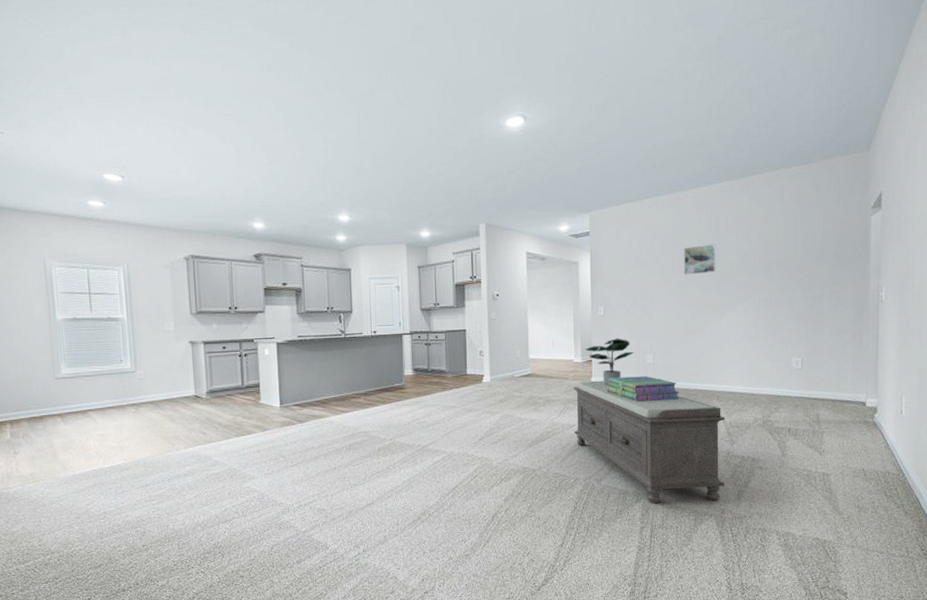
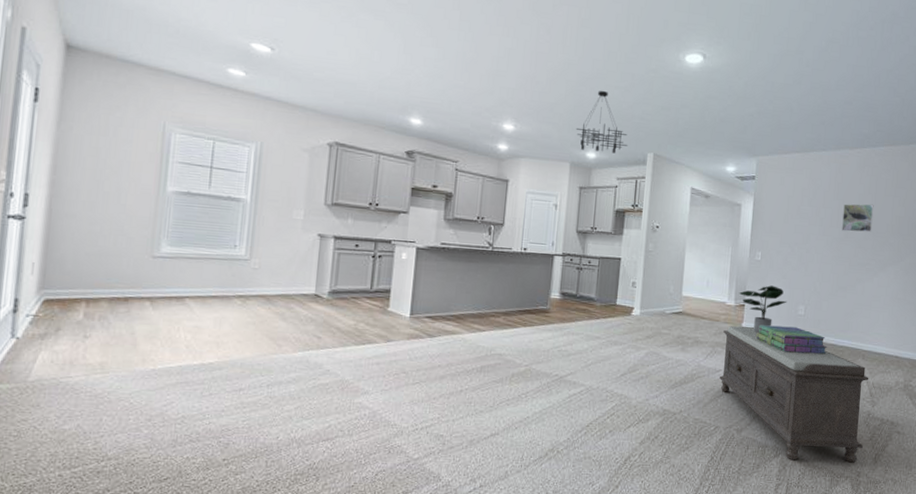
chandelier: none [407,168,459,230] -> present [575,90,628,154]

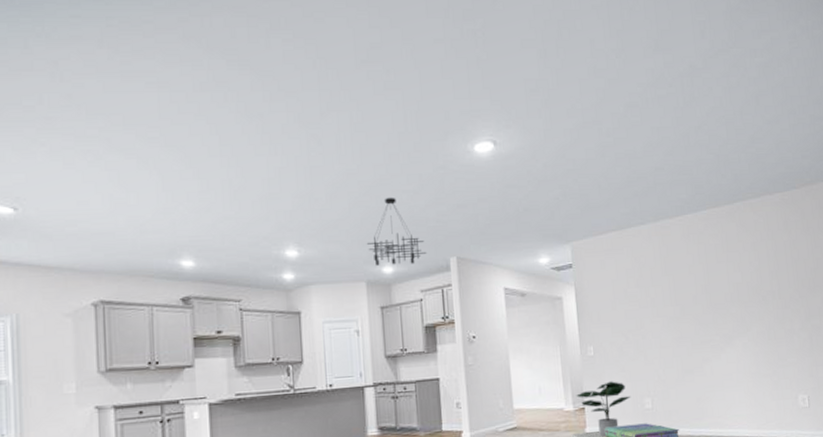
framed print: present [842,204,874,233] -> none [674,274,710,309]

